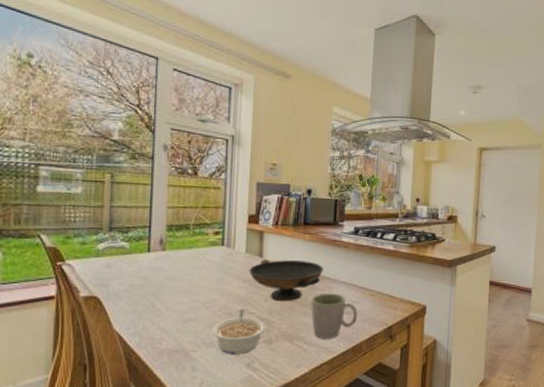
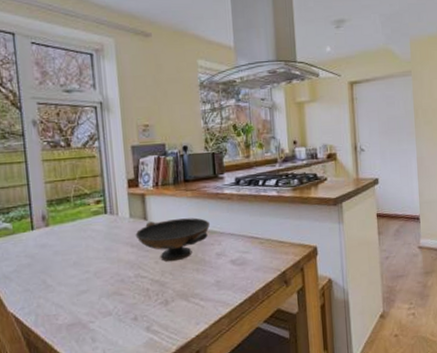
legume: present [211,309,267,354] -> none [105,273,161,321]
mug: present [311,293,357,339] -> none [201,246,250,293]

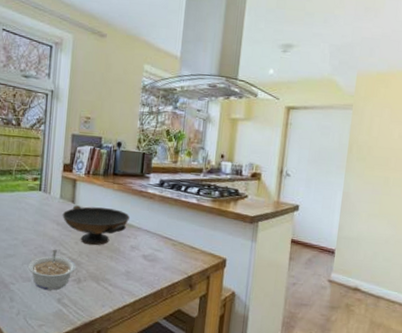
legume: none [105,273,161,321] -> present [27,249,77,290]

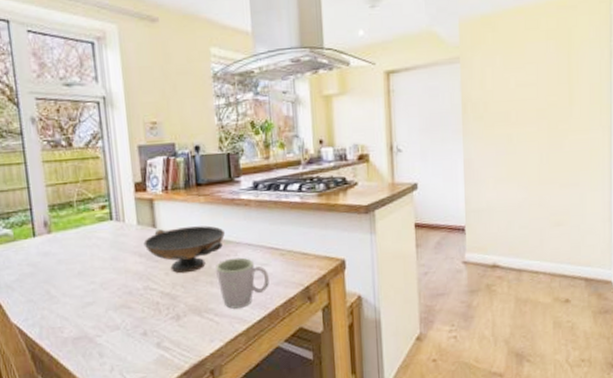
legume: present [27,249,77,290] -> none [113,285,172,336]
mug: none [116,240,160,283] -> present [216,257,269,309]

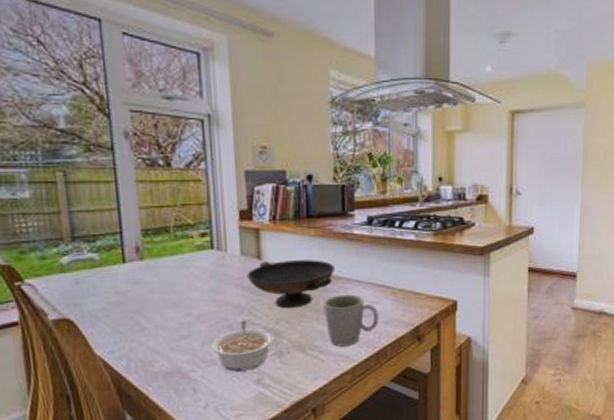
legume: none [113,285,172,336] -> present [210,320,275,372]

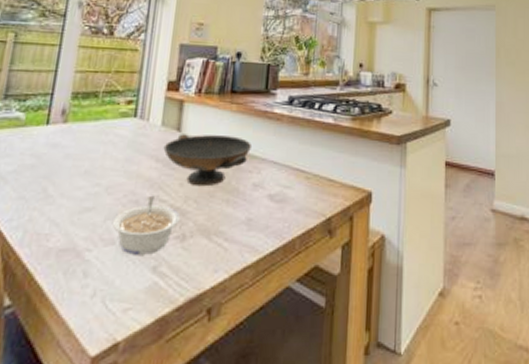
mug: present [324,294,378,347] -> none [234,175,290,235]

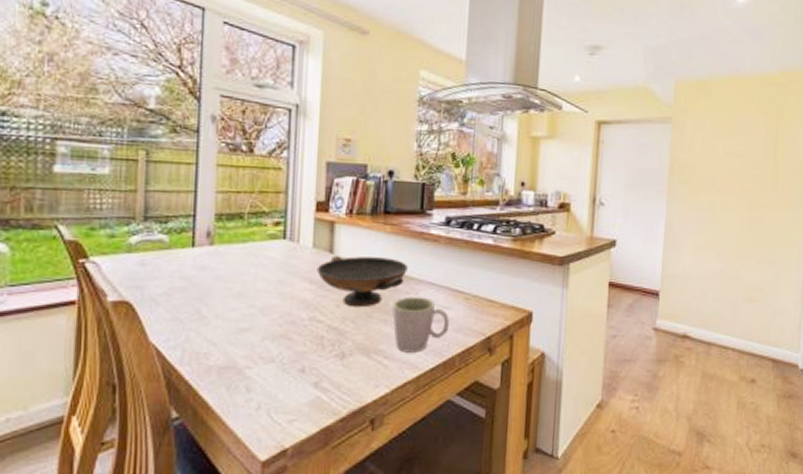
legume: present [112,195,181,255] -> none [270,316,339,372]
mug: none [234,175,290,235] -> present [392,297,449,353]

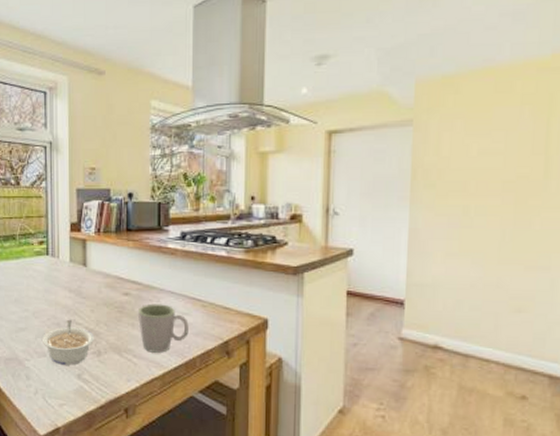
legume: none [270,316,339,372] -> present [41,319,95,365]
decorative bowl: present [316,256,409,308] -> none [74,269,151,313]

